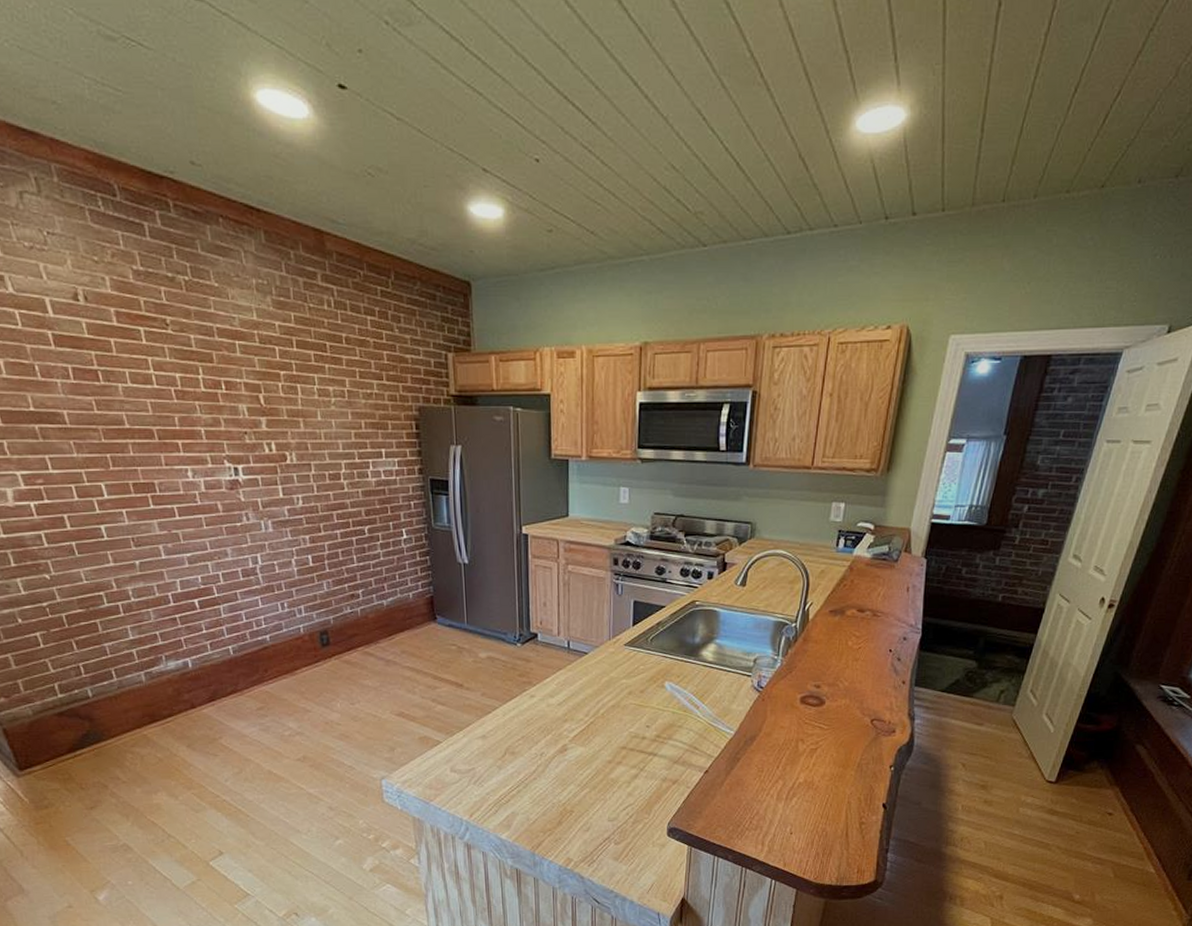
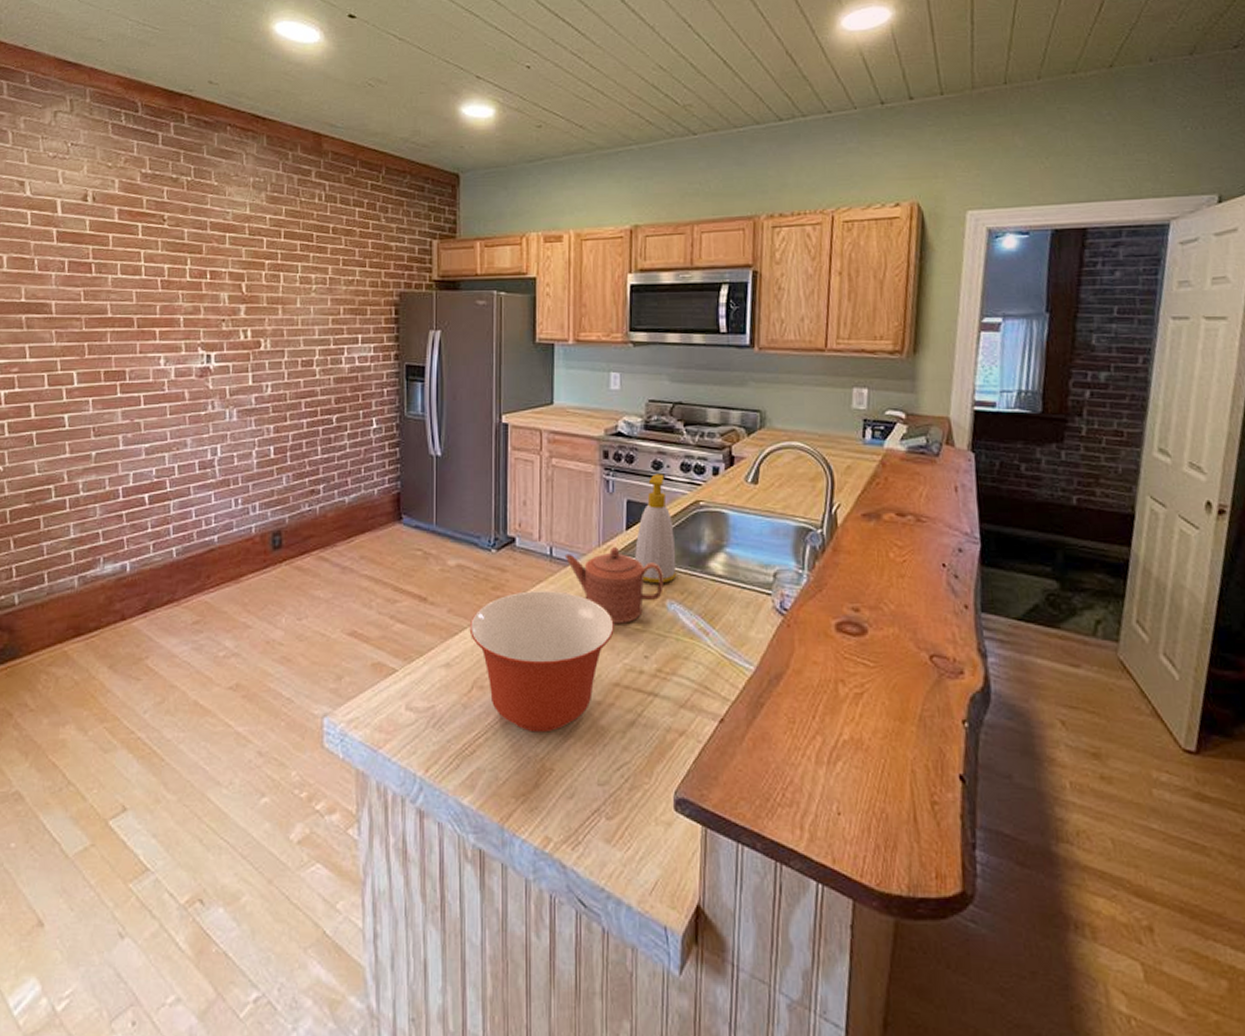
mixing bowl: none [500,676,622,785] -> present [469,591,614,733]
teapot: none [580,640,663,701] -> present [564,547,664,624]
soap bottle: none [640,578,675,670] -> present [635,474,677,584]

